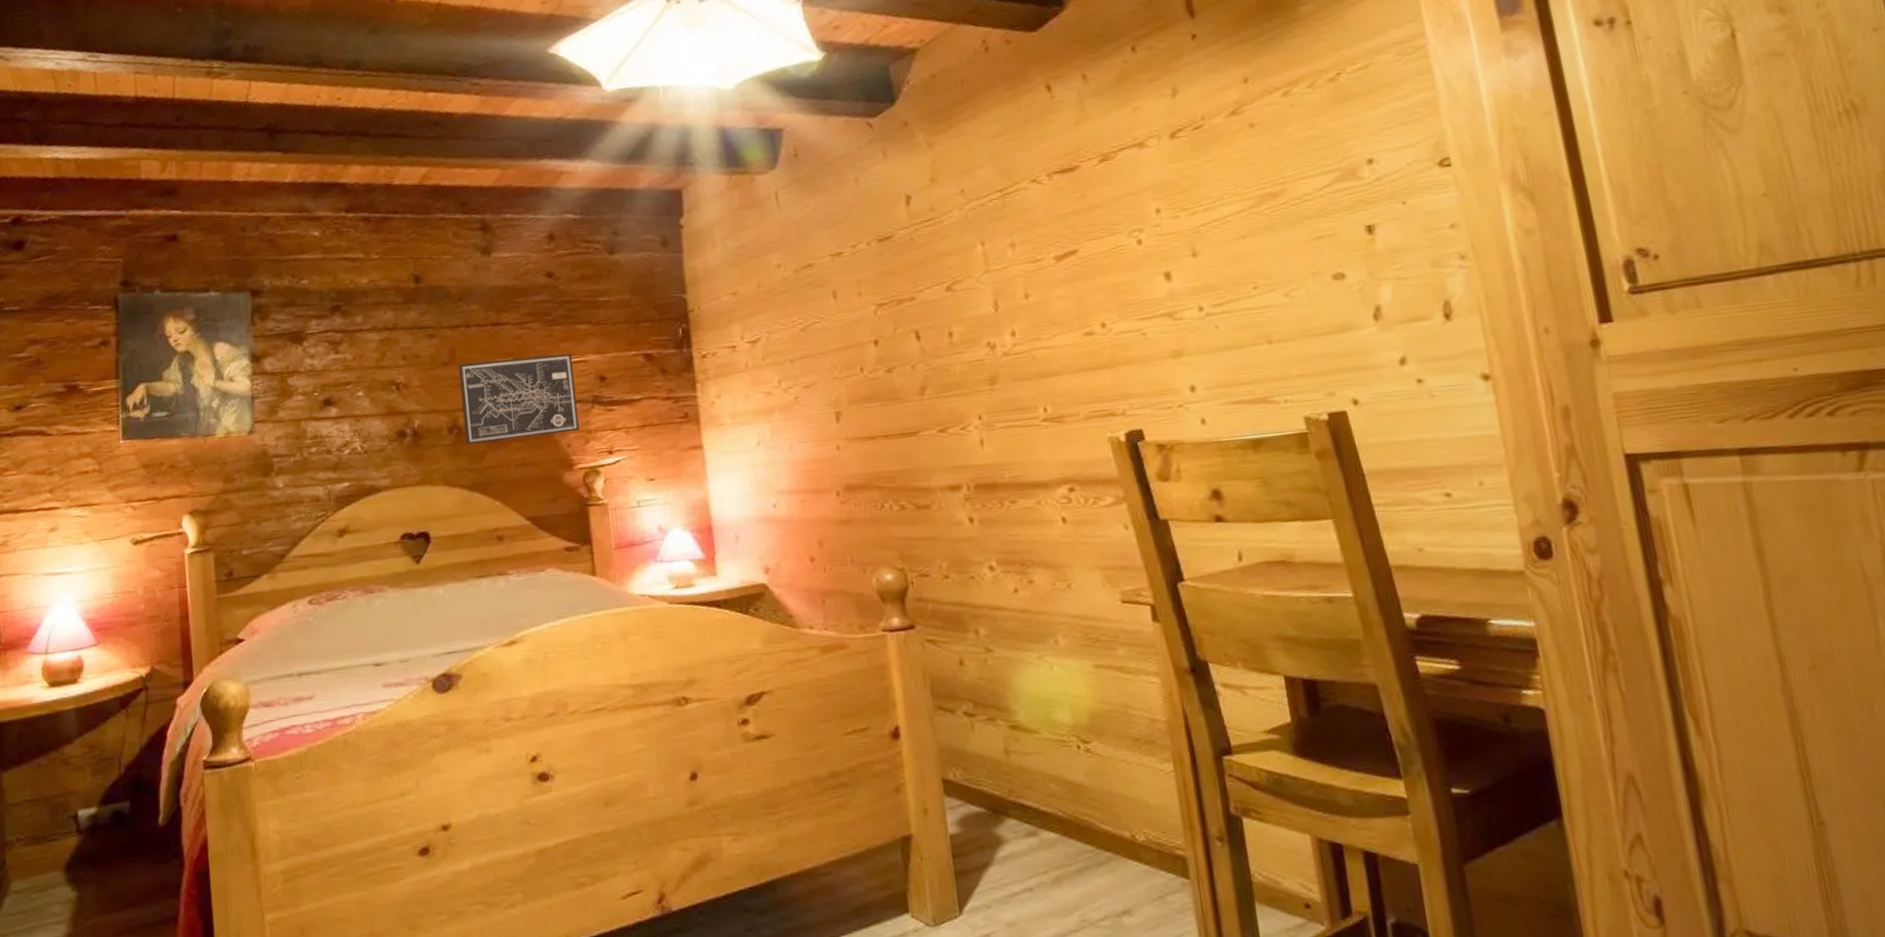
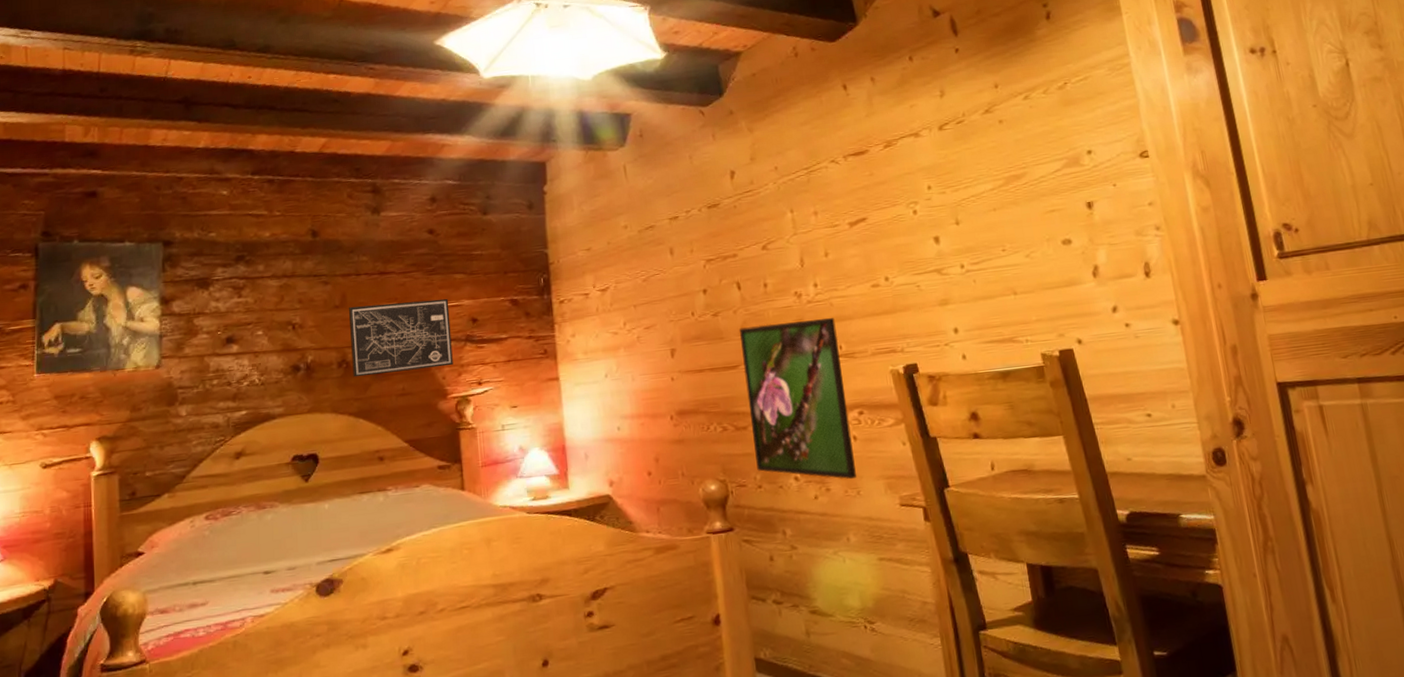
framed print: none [919,374,1066,570] -> present [740,318,856,480]

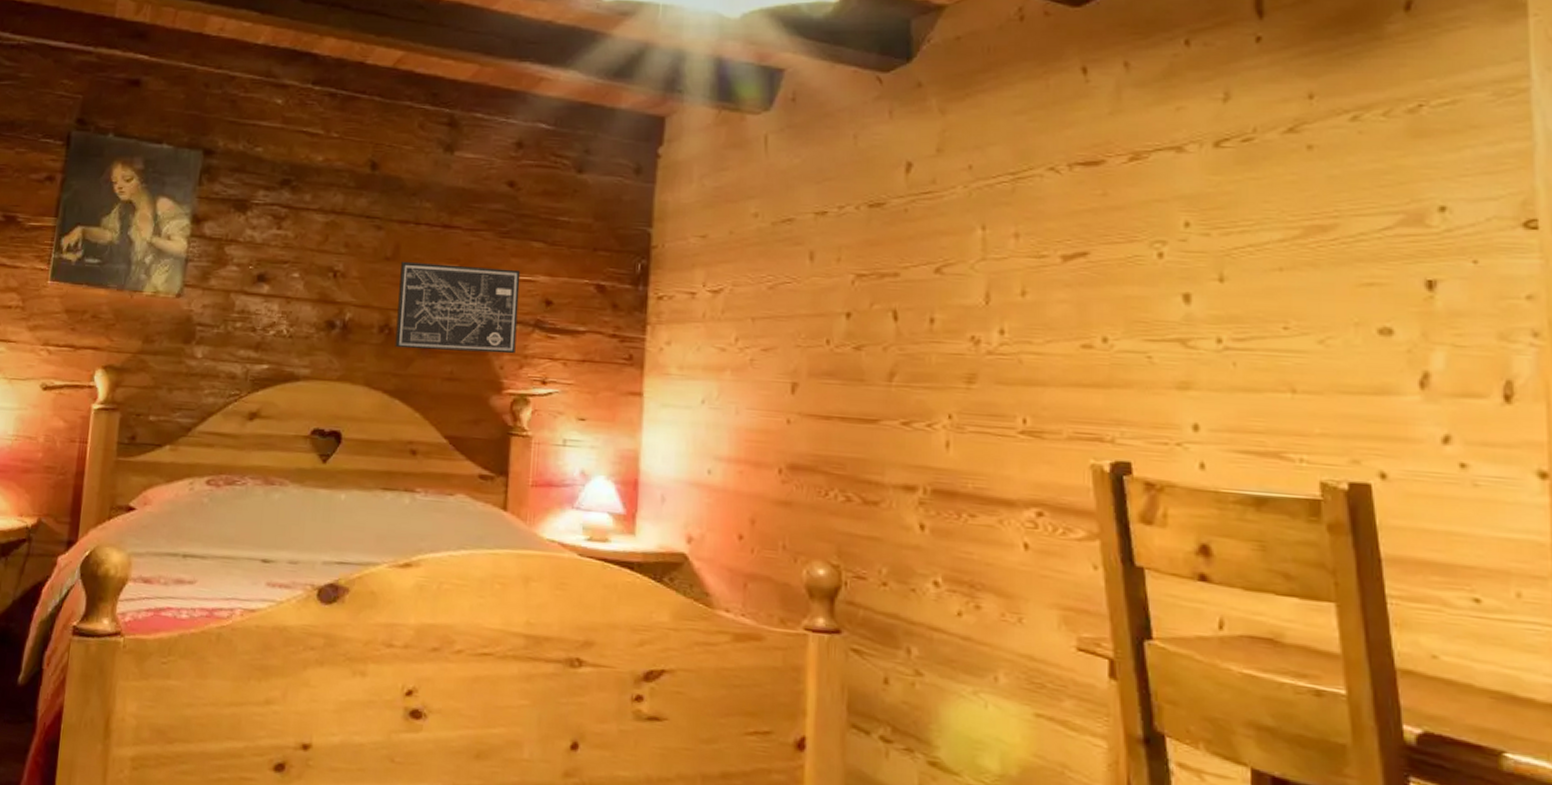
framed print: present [740,318,856,480] -> none [884,371,1023,601]

